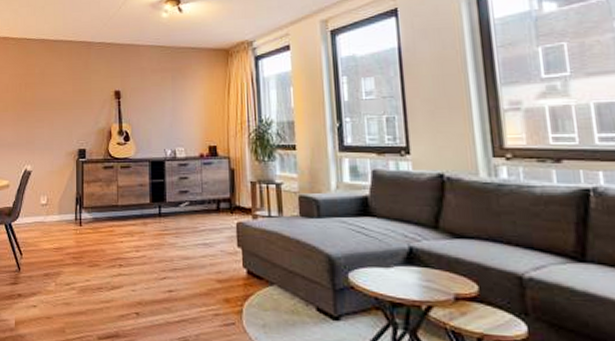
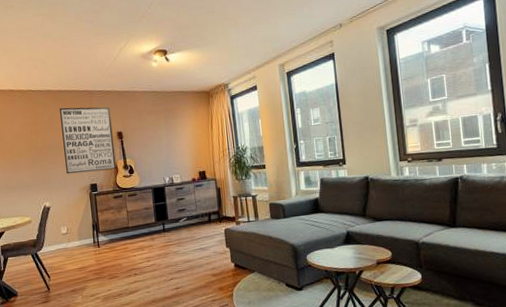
wall art: none [54,59,110,135] -> present [60,107,117,174]

